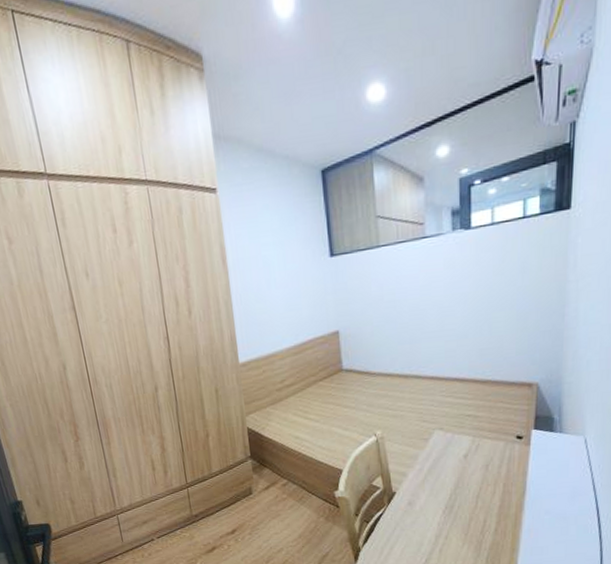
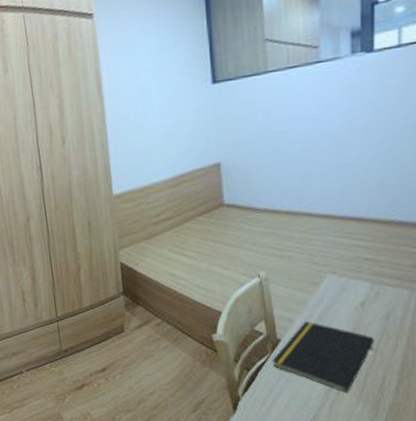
notepad: none [388,474,477,538] -> present [272,321,375,394]

